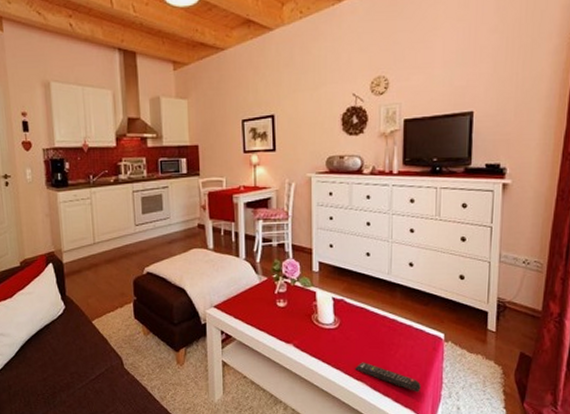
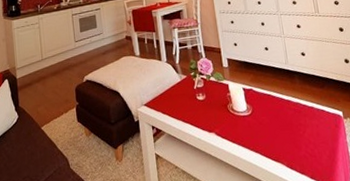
remote control: present [354,362,421,392] -> none [270,143,332,168]

